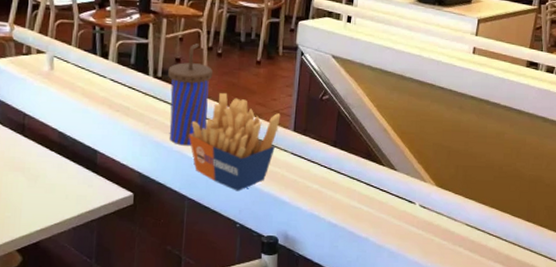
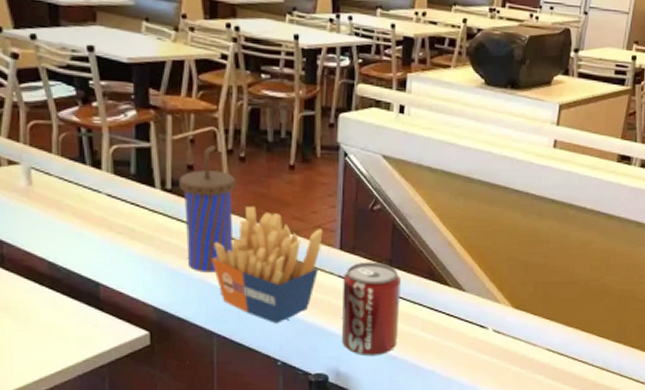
pop: none [290,142,343,224] -> present [341,261,400,357]

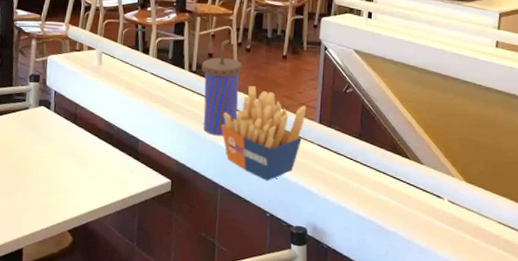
pop: present [341,261,400,357] -> none [318,134,368,216]

